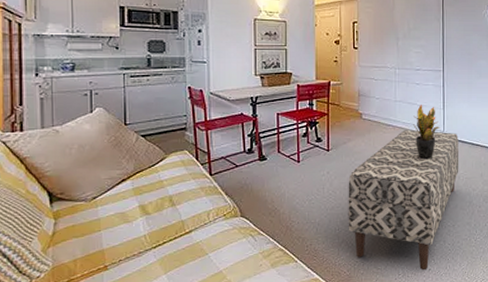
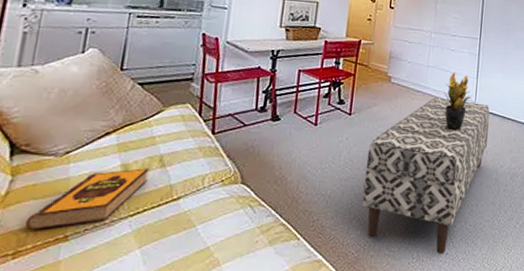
hardback book: none [73,207,164,263] -> present [25,168,151,231]

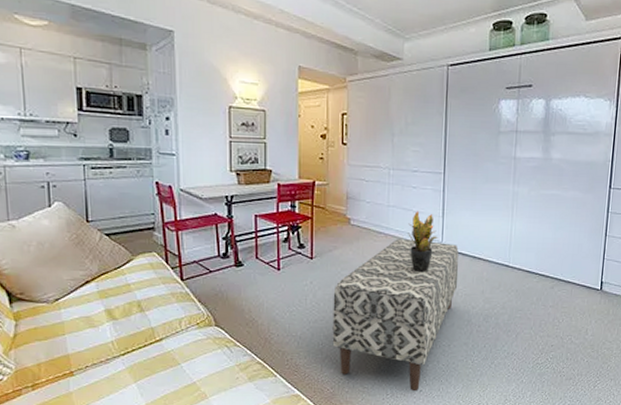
hardback book: present [25,168,151,231] -> none [36,313,132,367]

